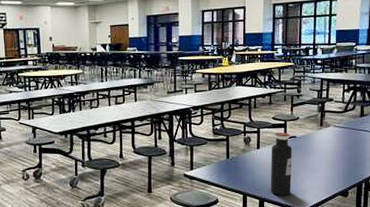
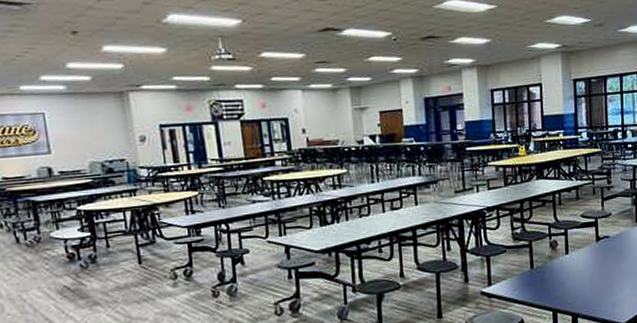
water bottle: present [270,132,292,196] -> none [581,231,608,309]

